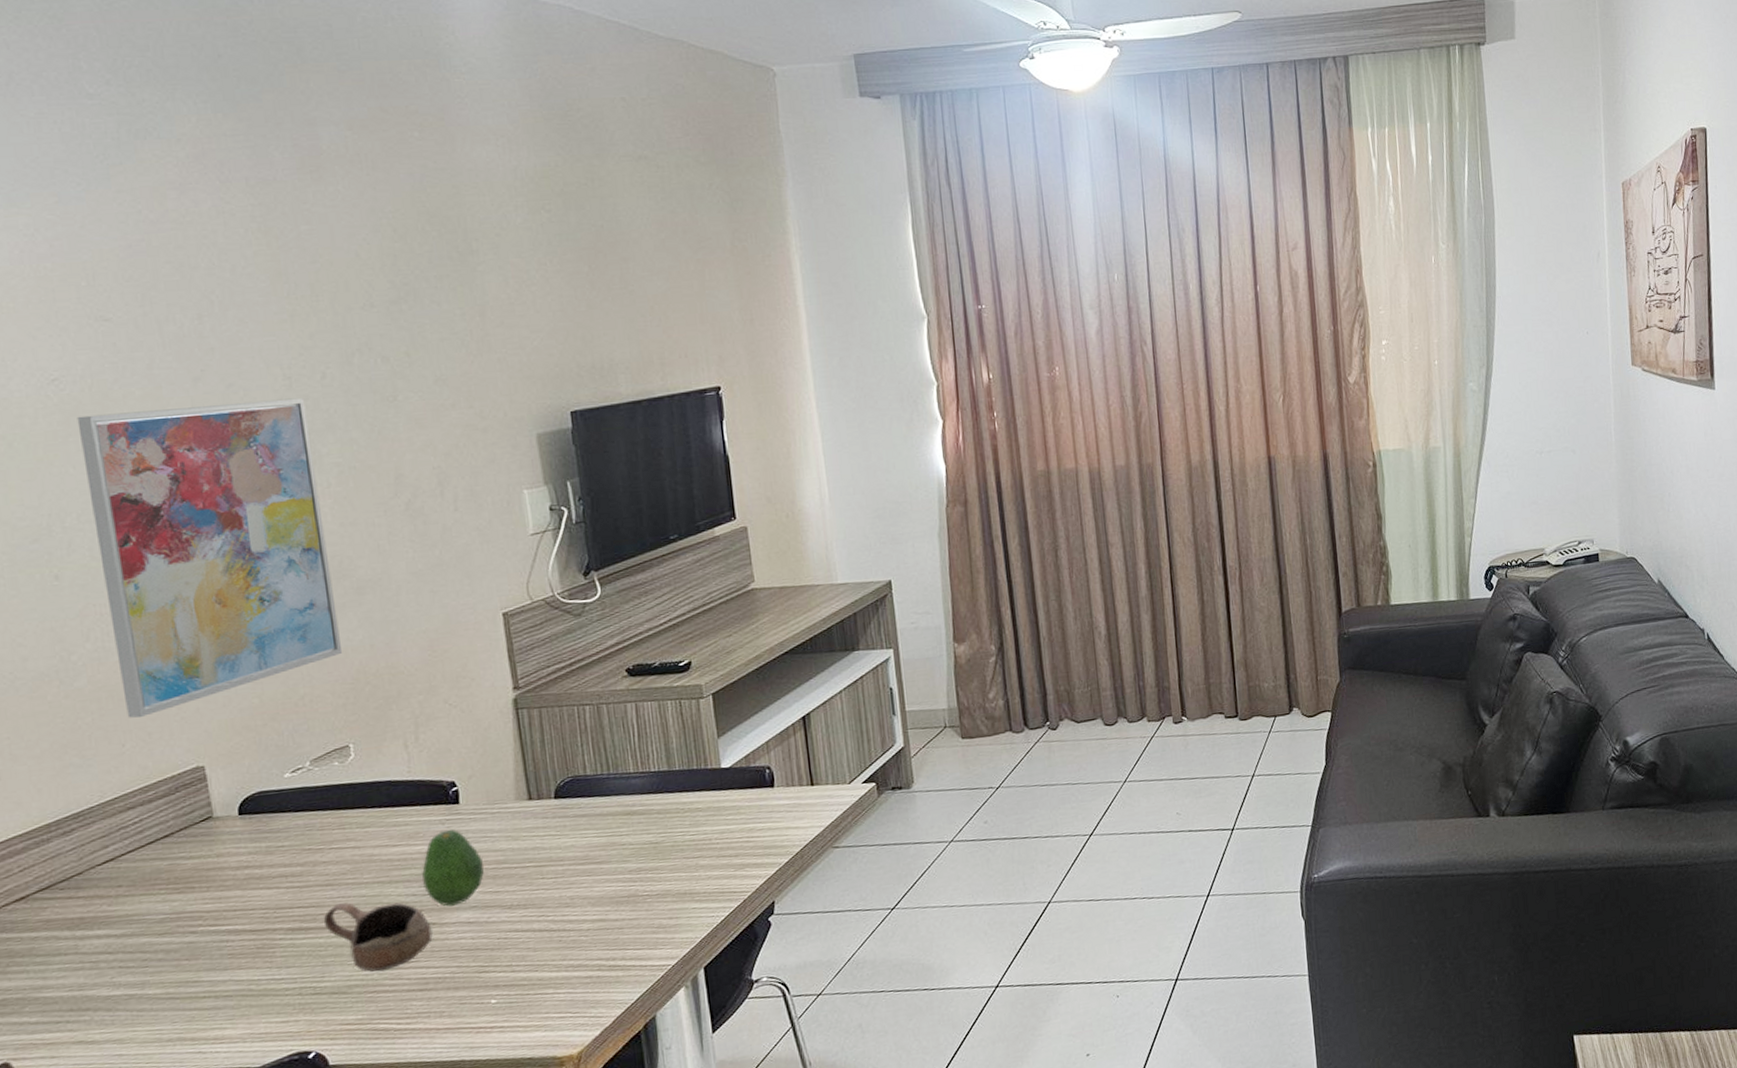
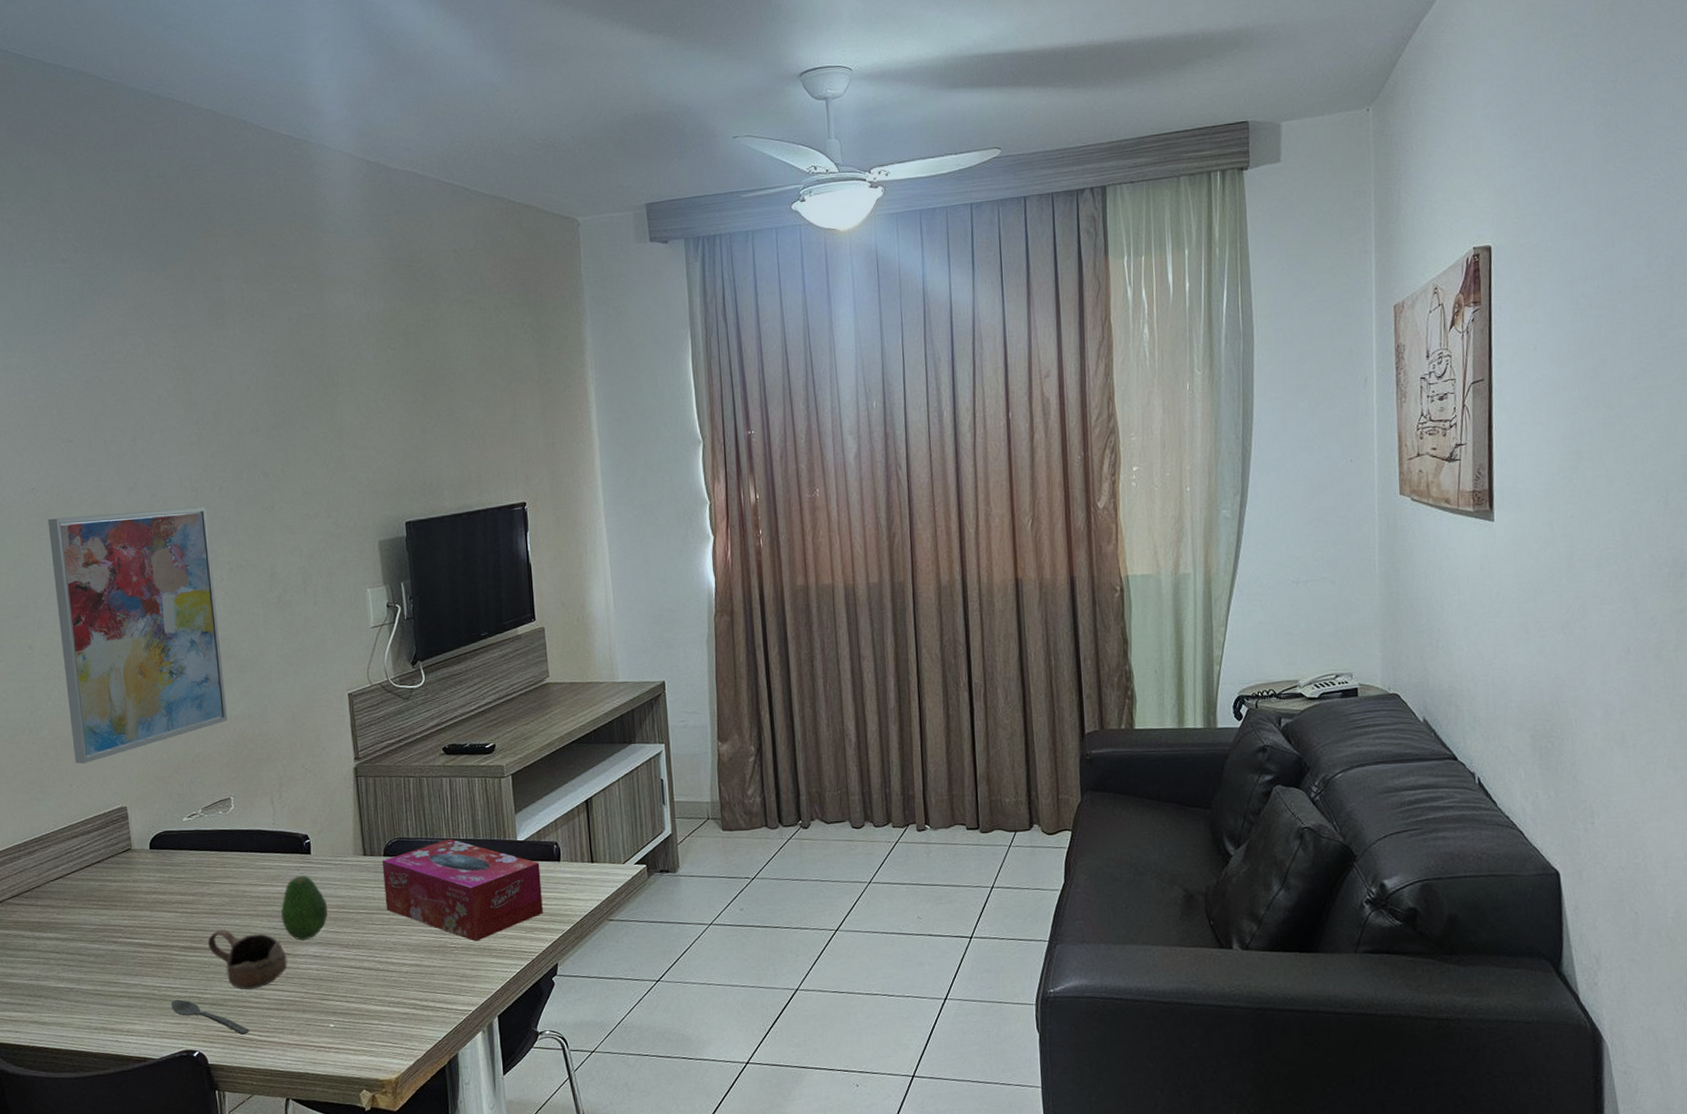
spoon: none [274,992,385,1025] -> present [171,1000,250,1035]
tissue box: none [552,772,755,886] -> present [382,838,543,942]

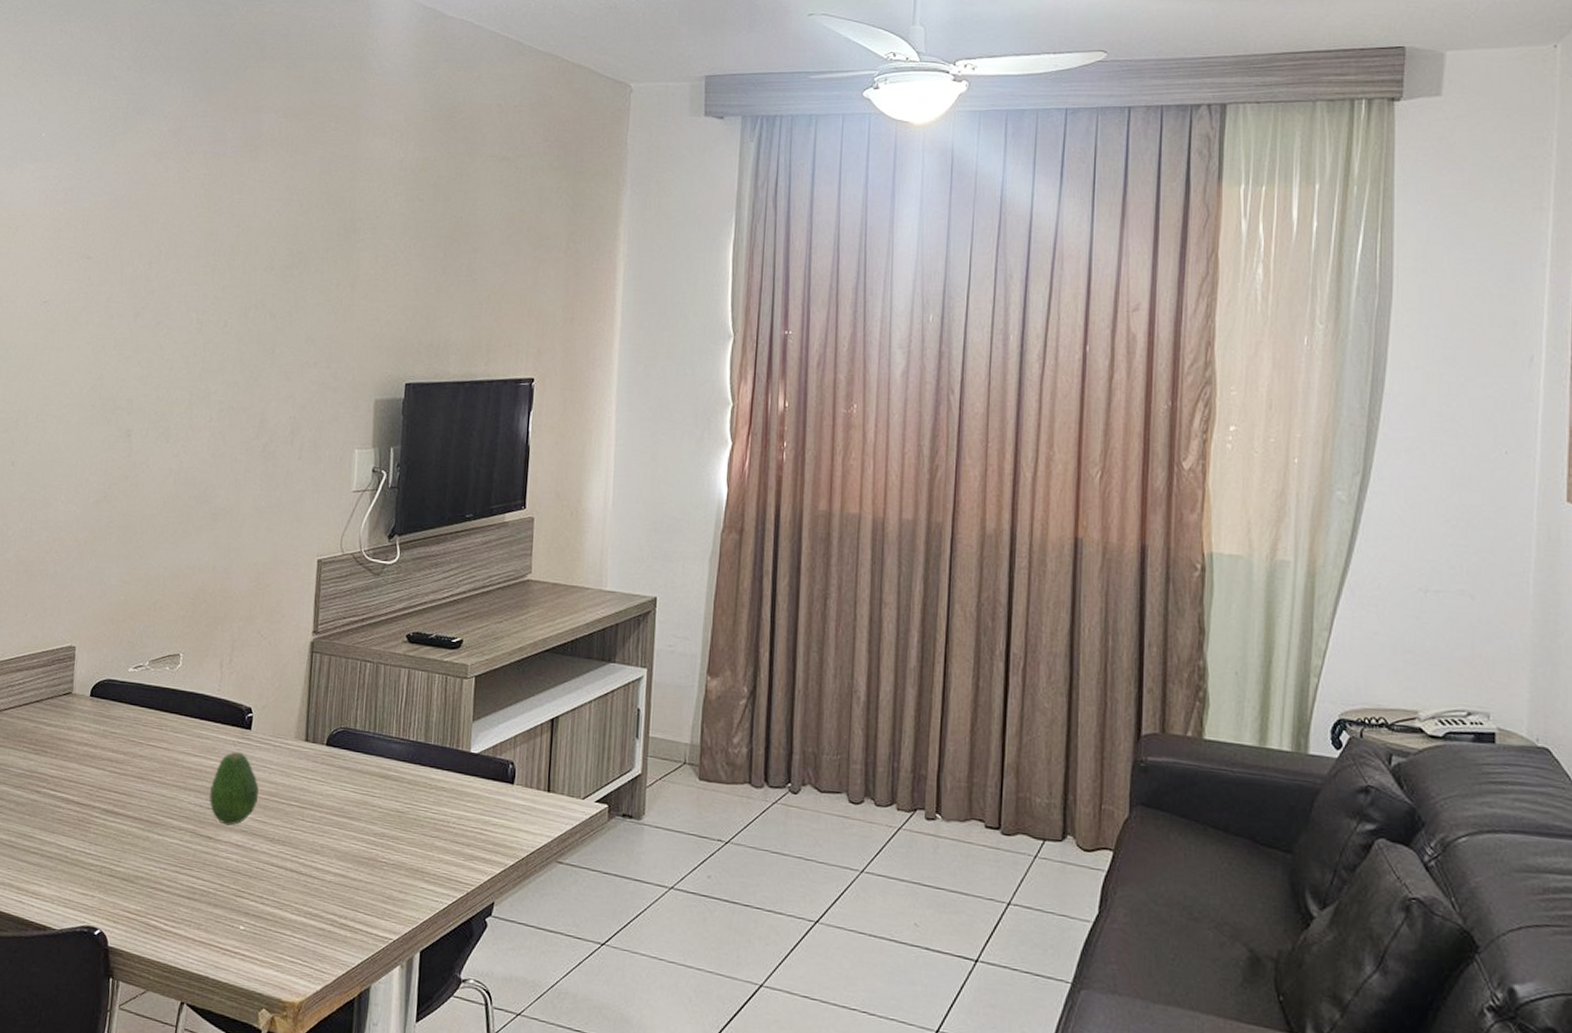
wall art: present [47,506,228,764] -> none [34,334,208,594]
spoon: present [171,1000,250,1035] -> none [81,867,156,920]
cup: present [207,929,288,990] -> none [130,797,208,871]
tissue box: present [382,838,543,942] -> none [319,737,491,860]

